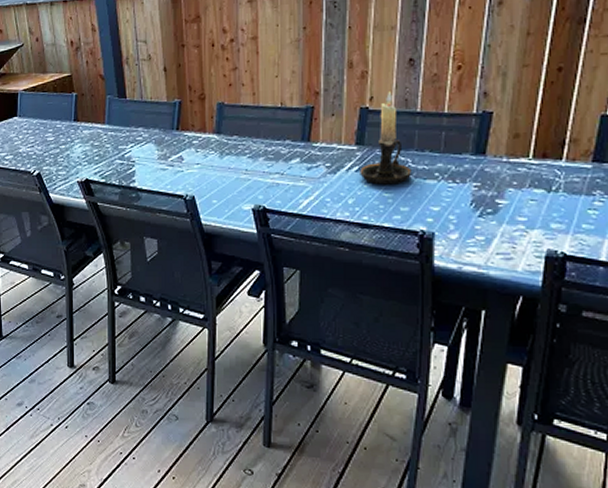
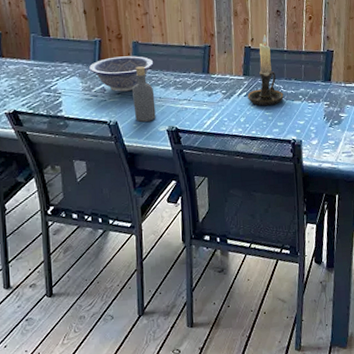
decorative bowl: none [167,119,241,162] -> present [89,56,154,92]
bottle: none [214,132,240,198] -> present [132,66,156,122]

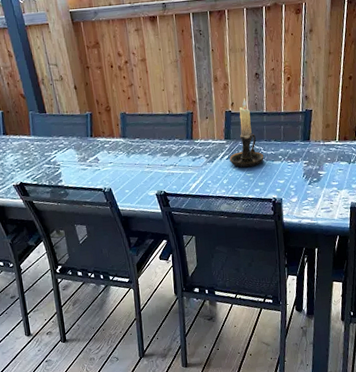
decorative bowl: present [89,56,154,92] -> none [83,126,141,161]
bottle: present [132,66,156,122] -> none [123,135,146,188]

